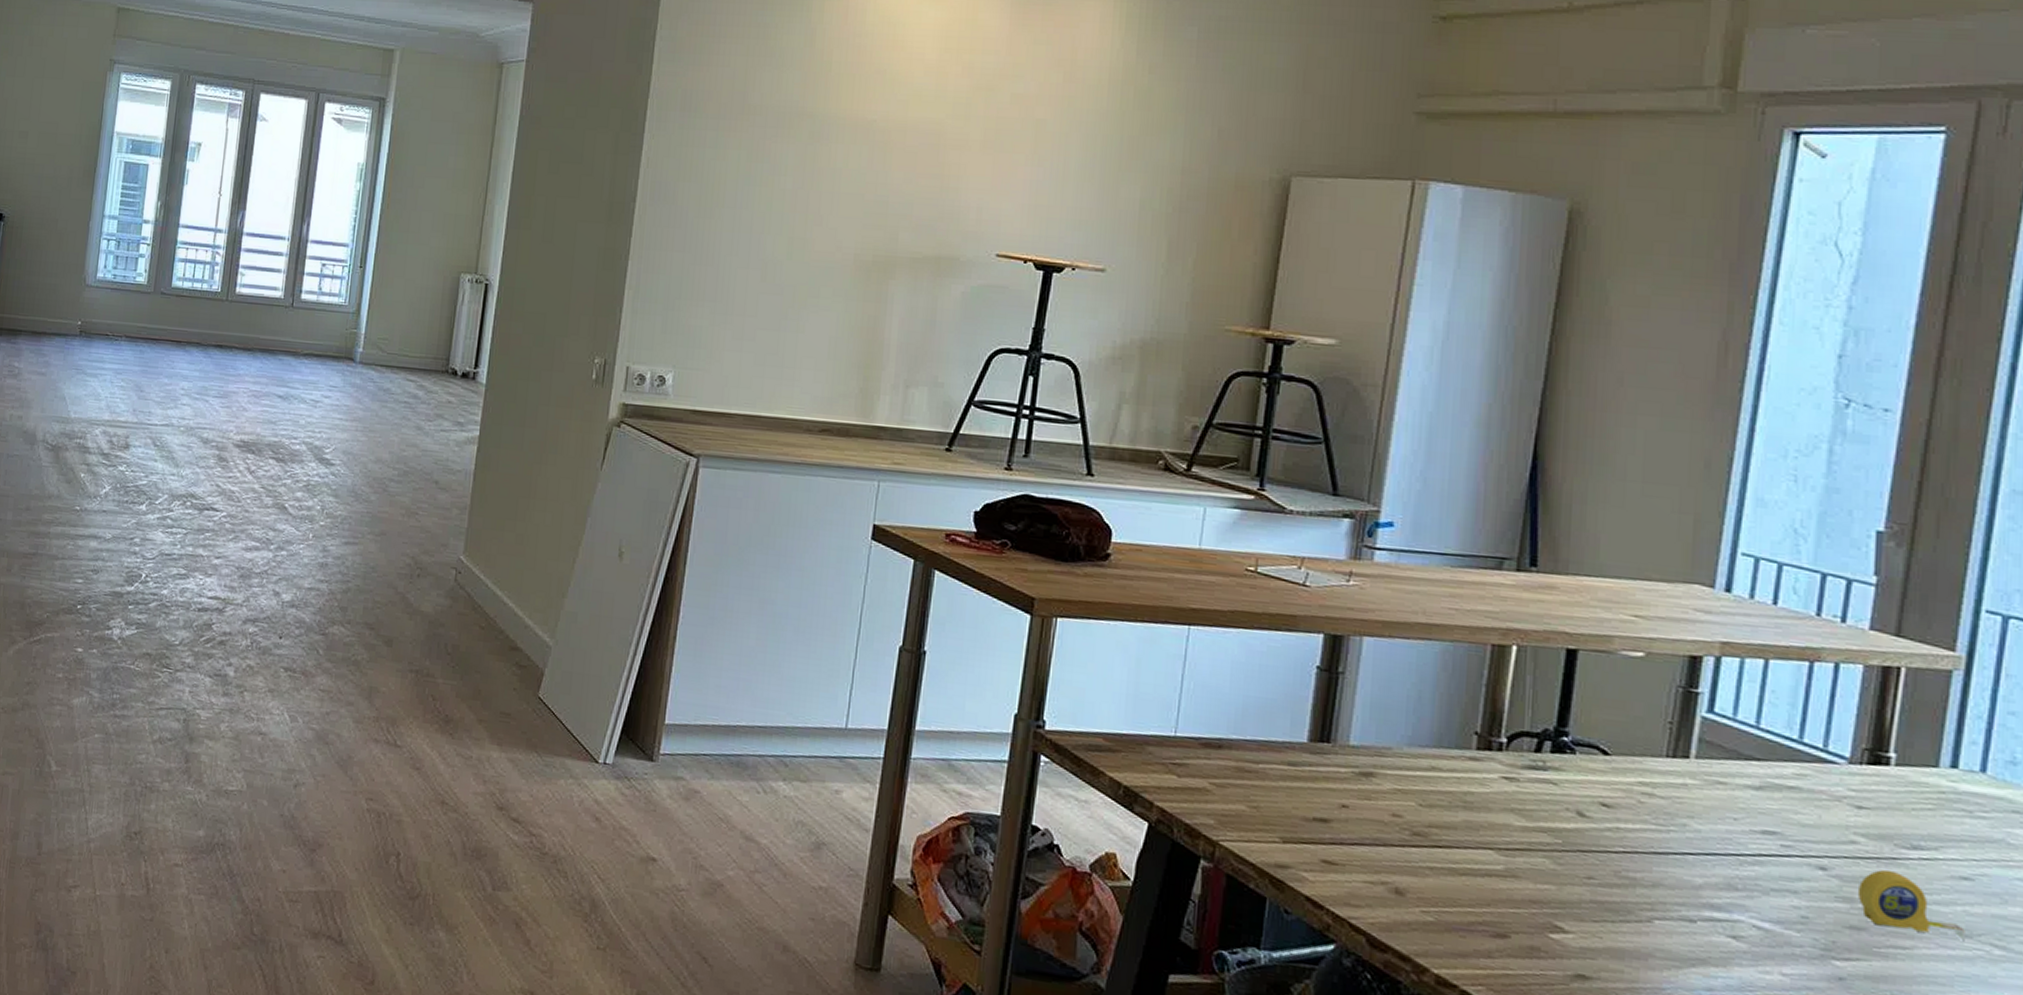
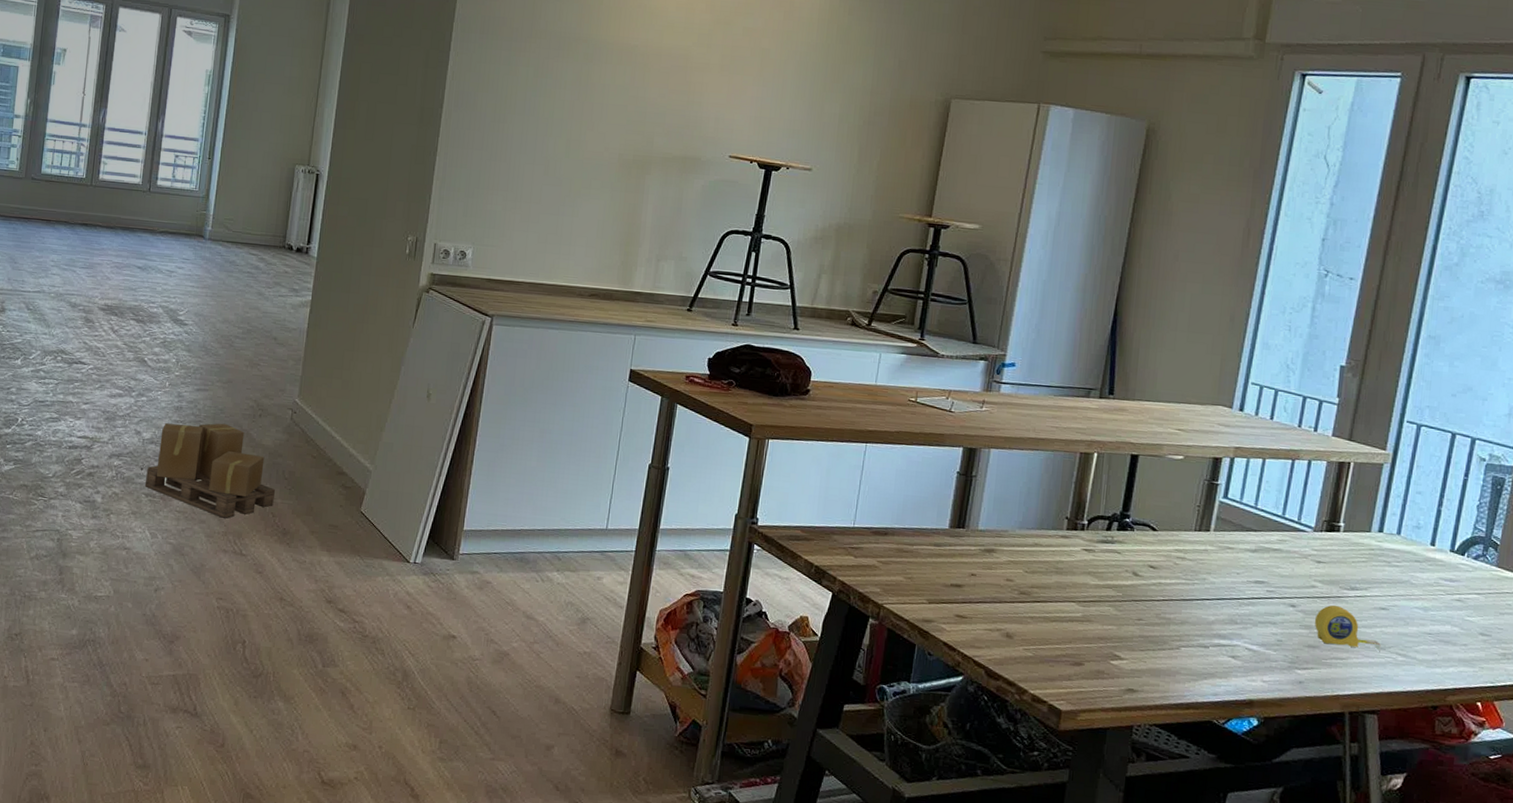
cardboard boxes: none [284,583,436,701] -> present [145,423,275,518]

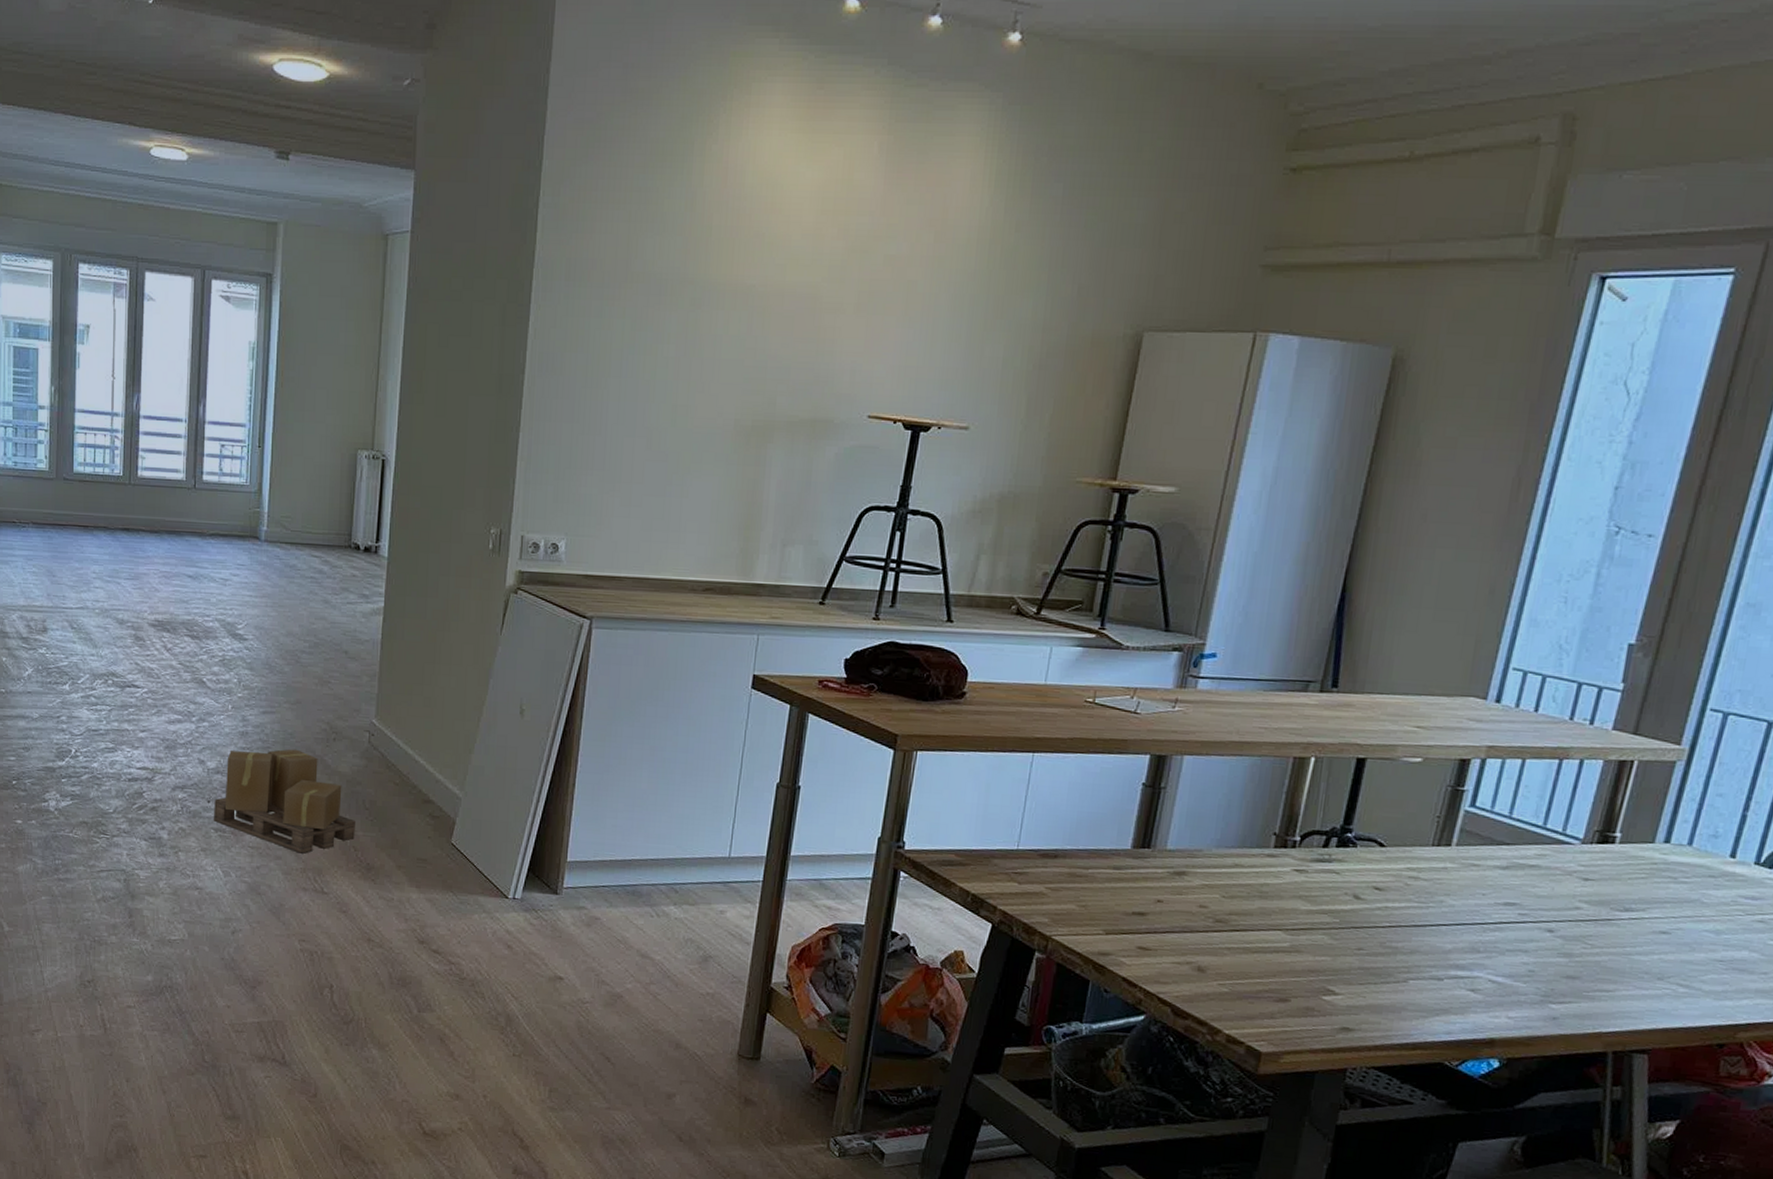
tape measure: present [1314,605,1382,652] -> none [1575,929,1660,983]

